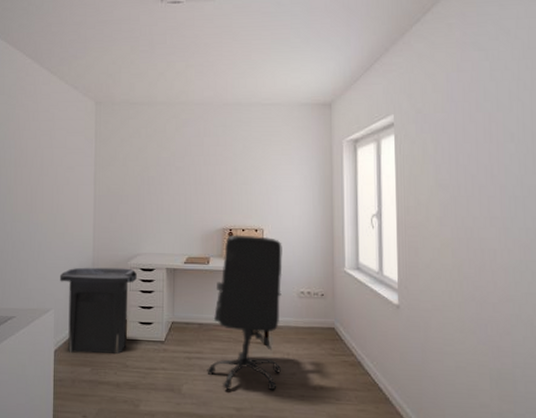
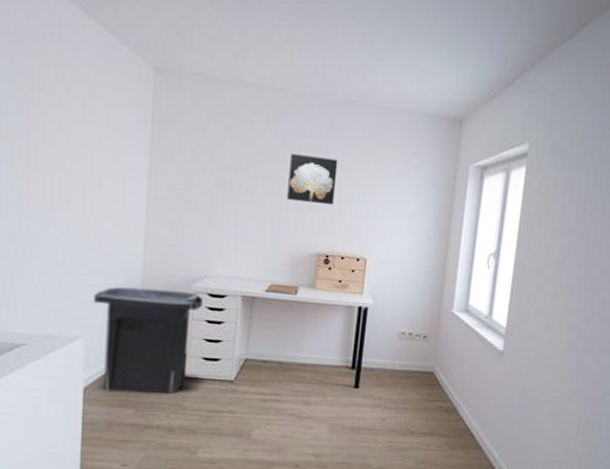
wall art: none [195,150,232,188] -> present [287,154,338,206]
office chair: present [207,234,283,391] -> none [284,262,387,437]

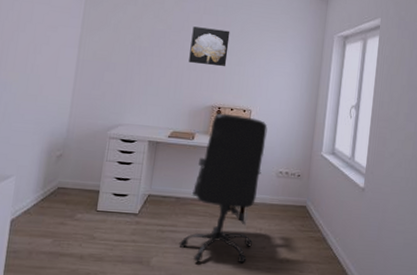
trash can: present [93,286,203,395] -> none [25,133,116,226]
office chair: none [284,262,387,437] -> present [179,112,268,264]

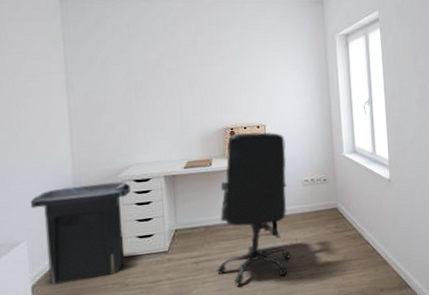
trash can: none [25,133,116,226] -> present [30,181,130,285]
wall art: present [189,26,230,67] -> none [188,48,231,88]

